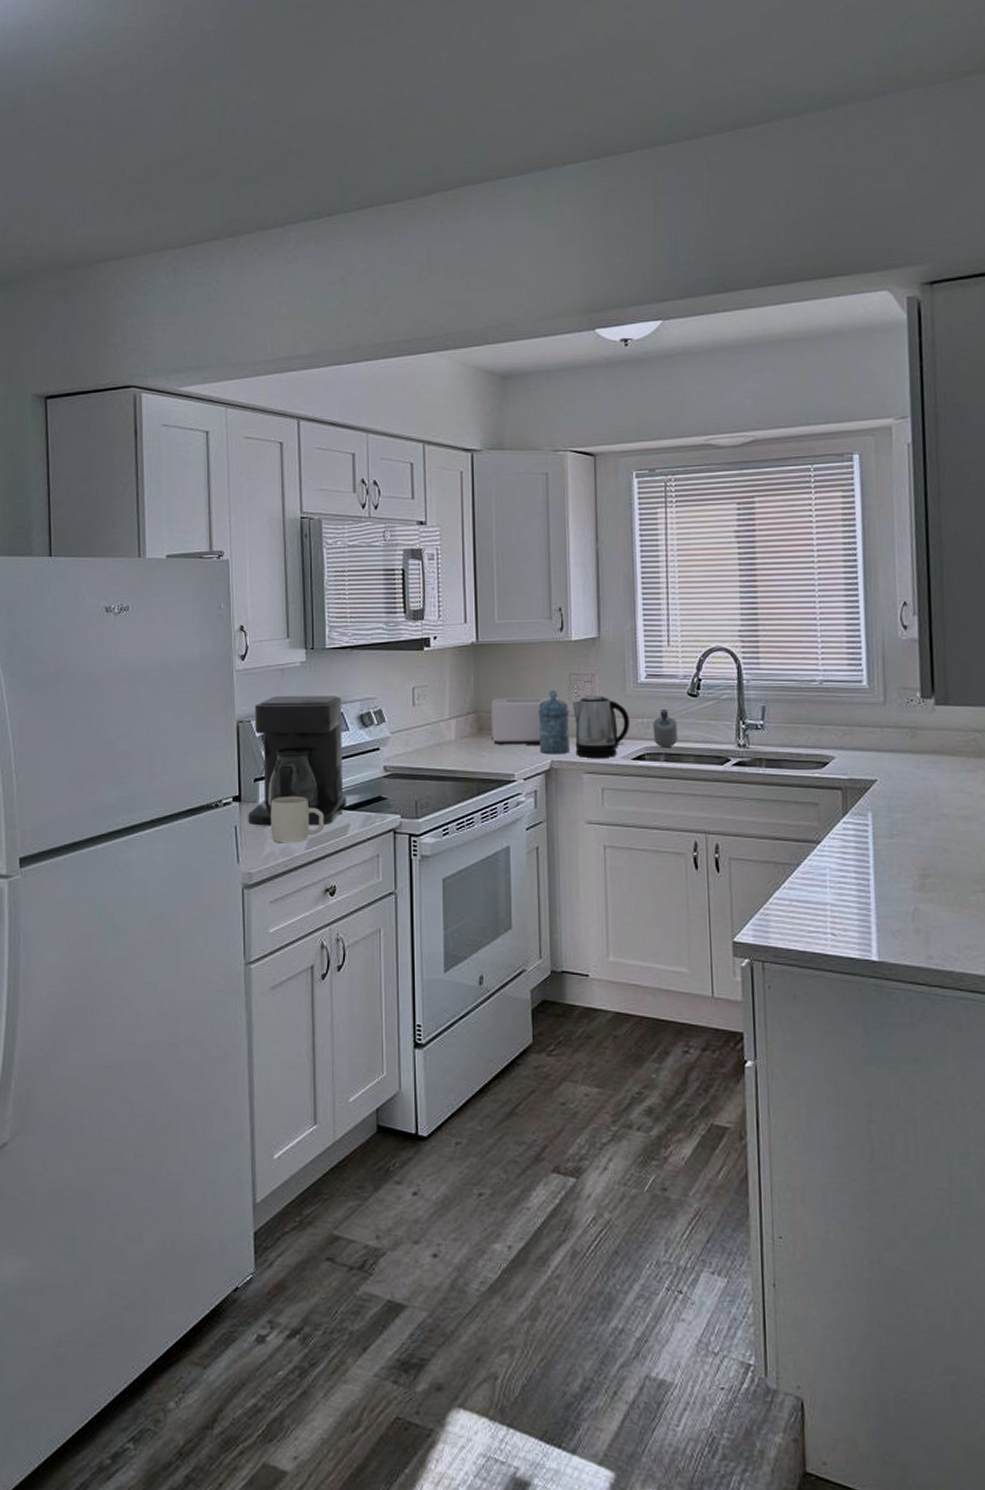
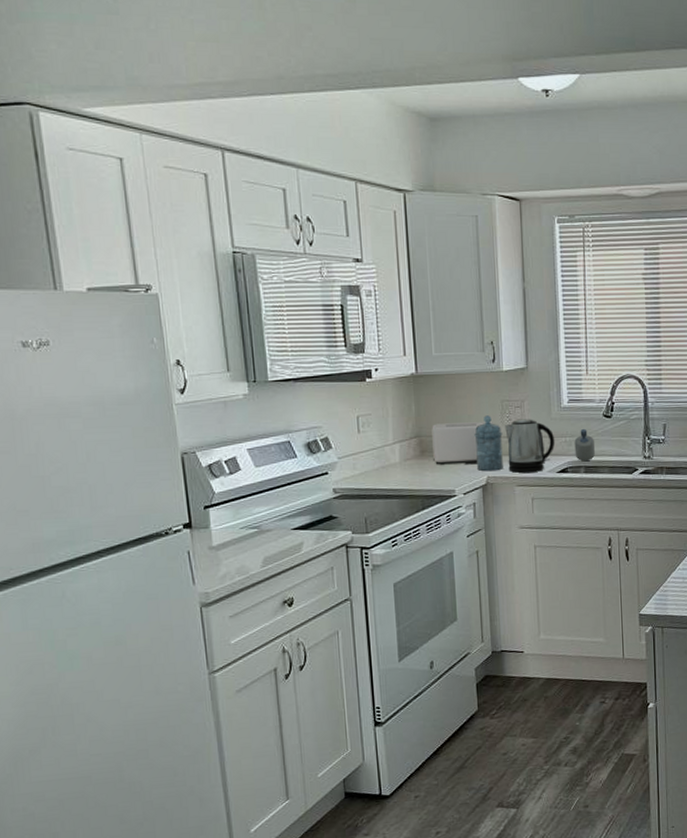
coffee maker: present [248,695,347,826] -> none [198,426,299,550]
mug: present [270,795,324,843] -> none [222,519,278,564]

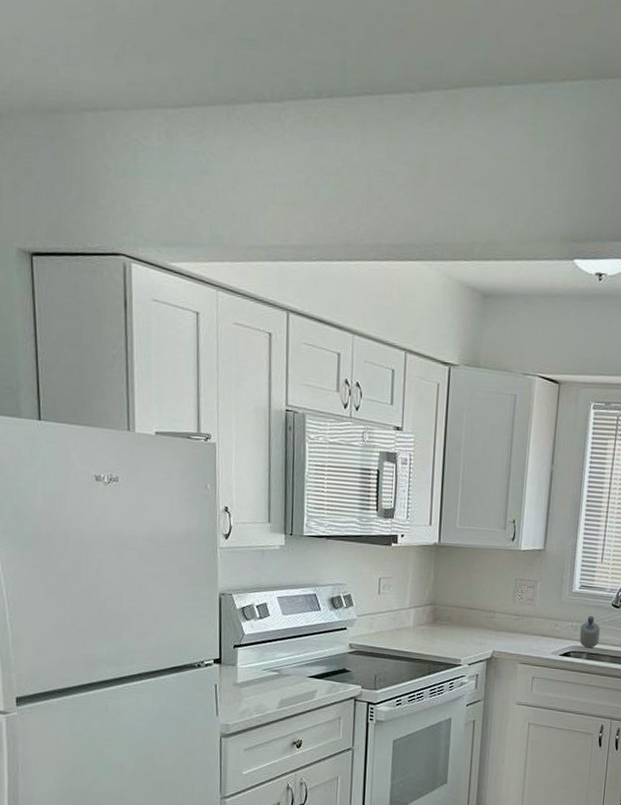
toaster: present [432,422,494,466] -> none [443,594,506,637]
canister: present [474,415,503,472] -> none [484,591,513,646]
kettle: present [505,419,555,473] -> none [514,599,562,652]

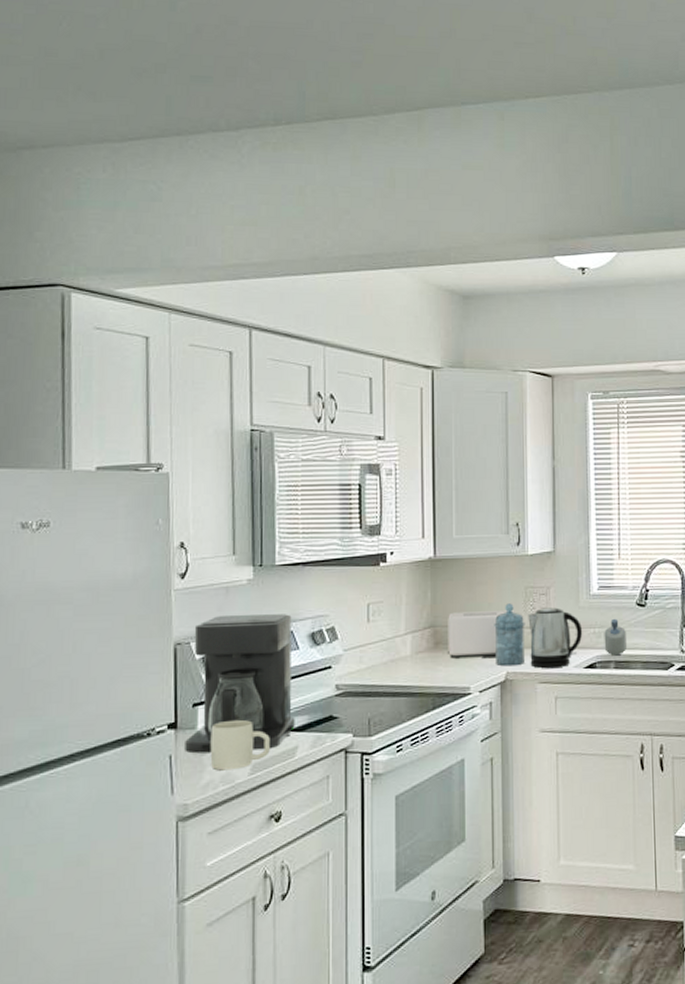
coffee maker: none [227,574,316,690] -> present [185,614,295,754]
mug: none [247,662,295,703] -> present [210,719,270,771]
toaster: none [443,594,506,637] -> present [447,610,517,660]
canister: none [484,591,513,646] -> present [494,603,525,667]
kettle: none [514,599,562,652] -> present [528,607,583,668]

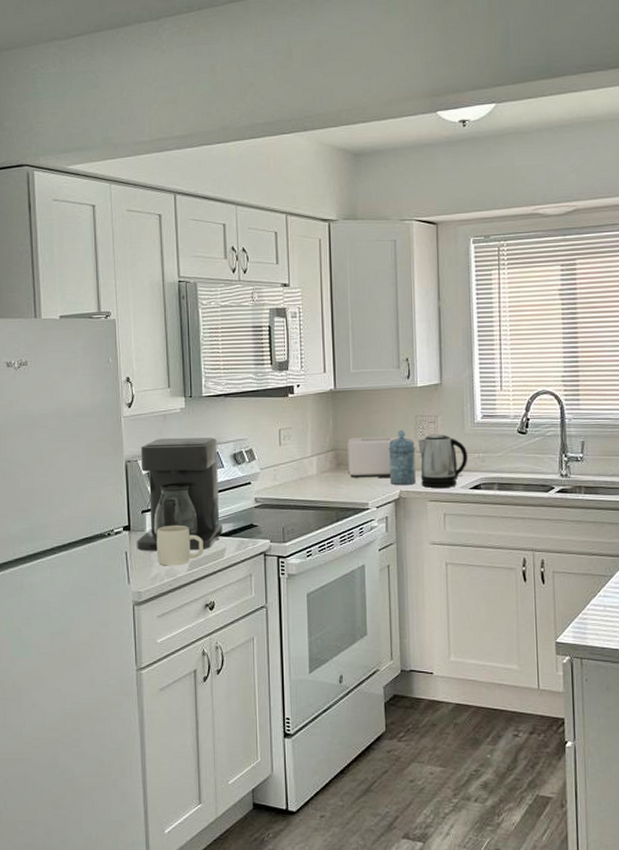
soap dispenser: present [604,618,628,656] -> none [488,444,510,479]

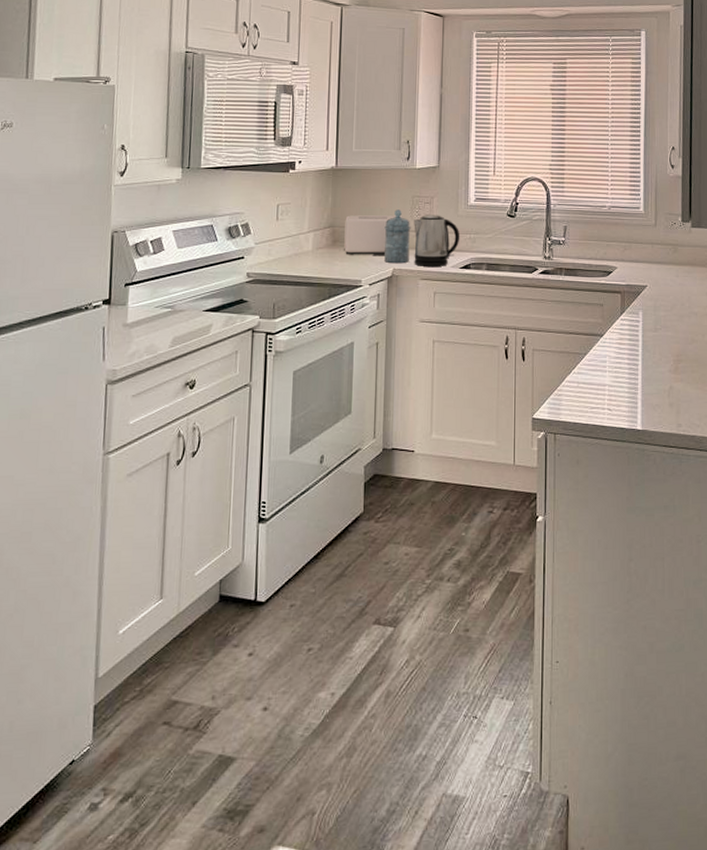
coffee maker: present [137,437,223,551] -> none [116,208,212,327]
mug: present [156,524,203,566] -> none [137,299,189,342]

